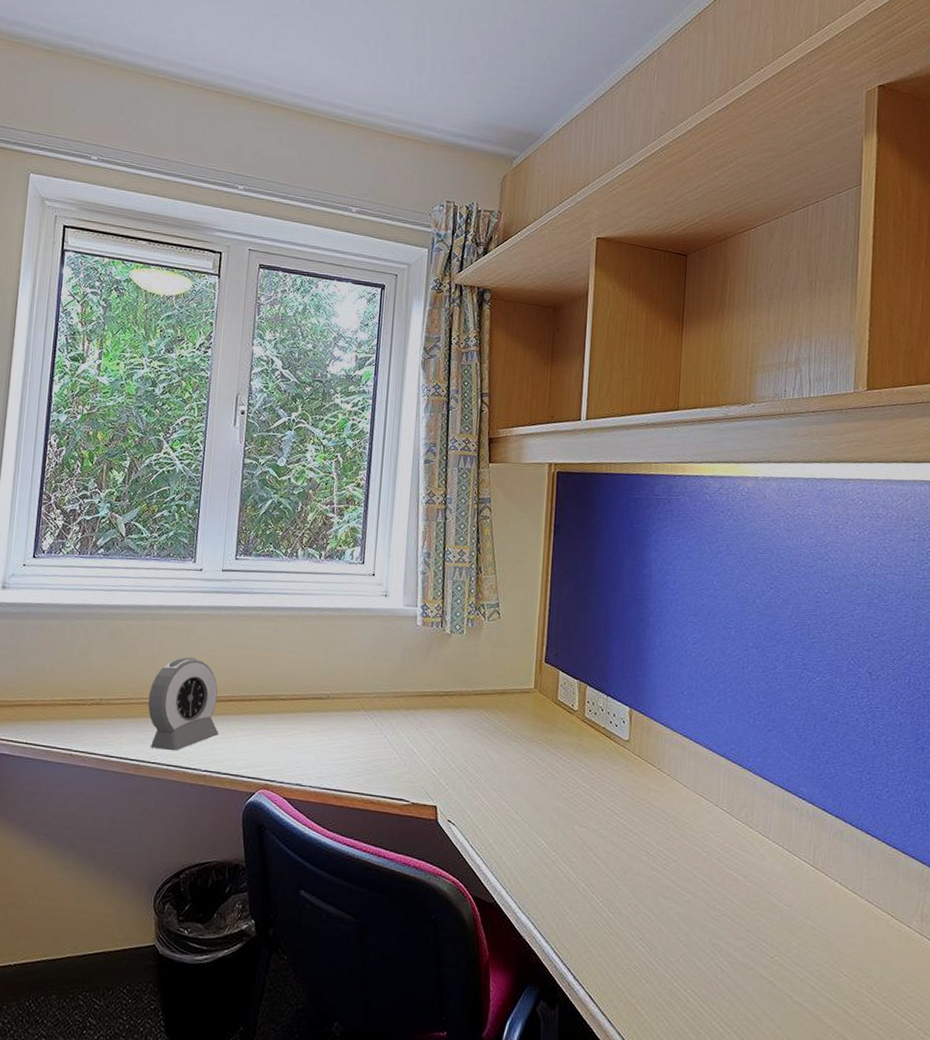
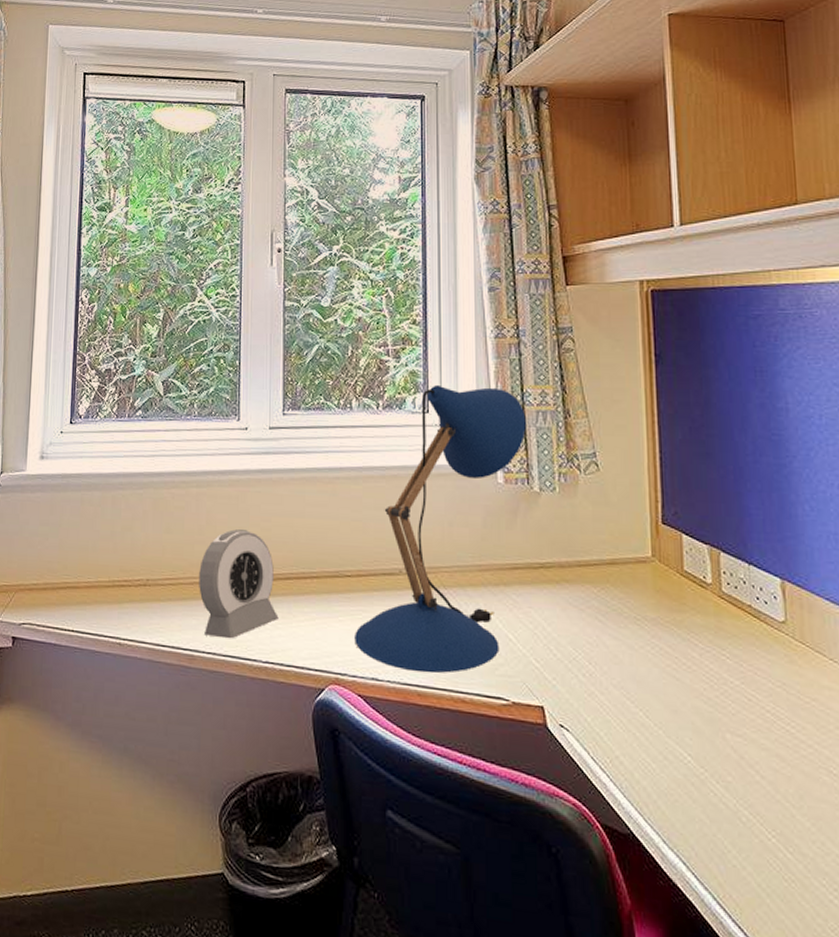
desk lamp: none [284,540,445,780] -> present [355,384,526,673]

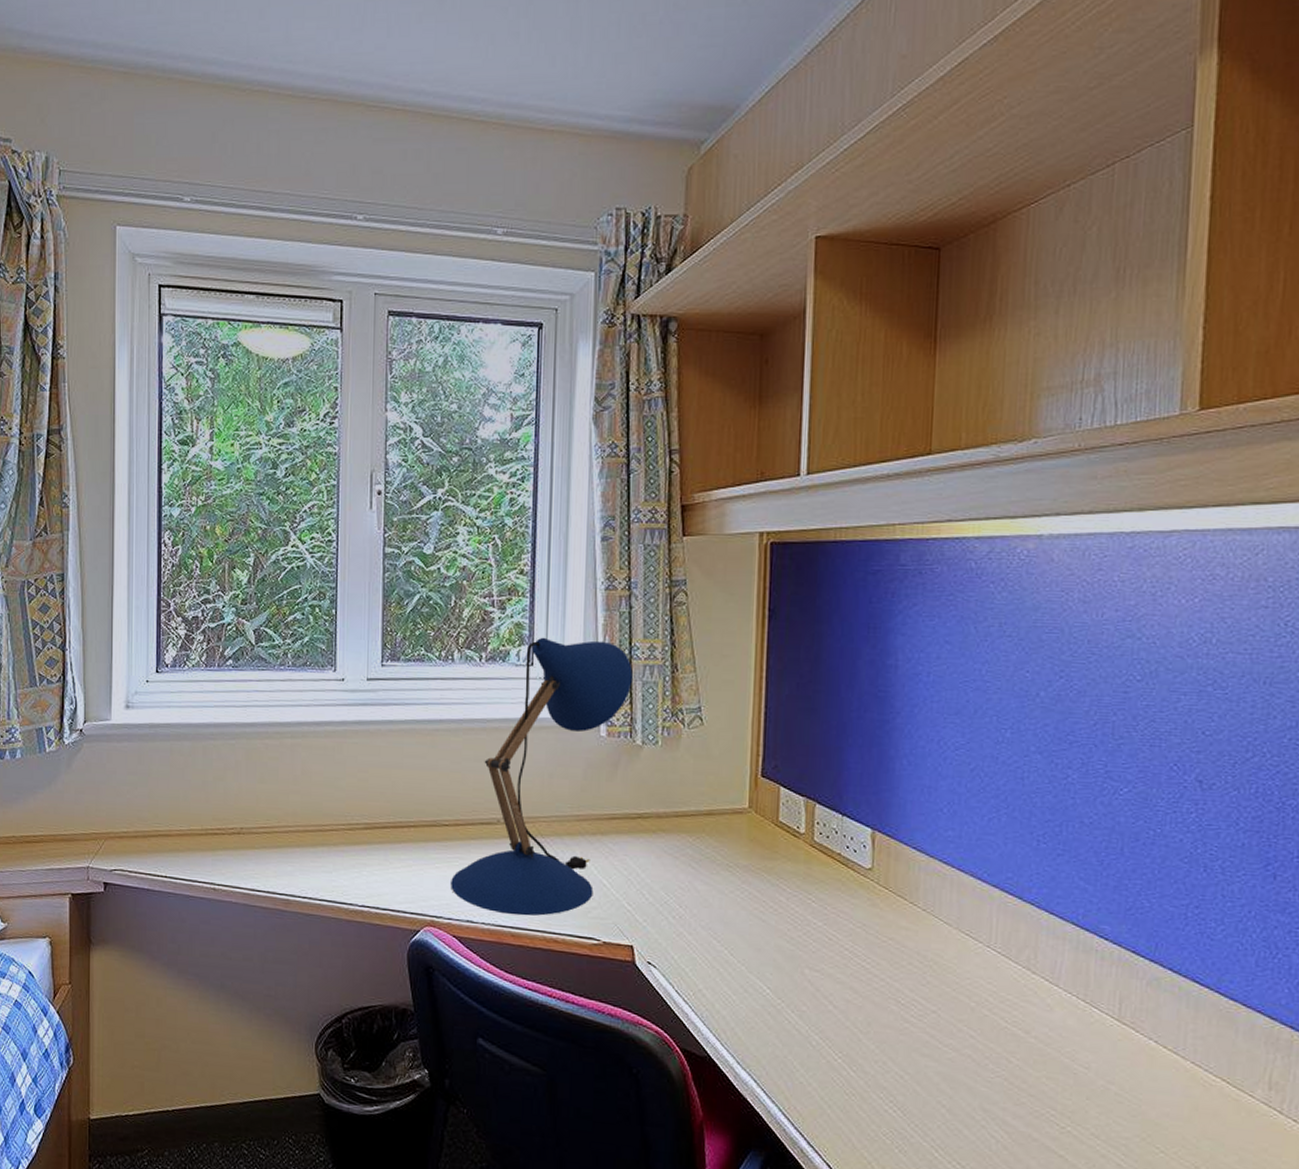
alarm clock: present [199,529,279,639] -> none [294,780,375,885]

